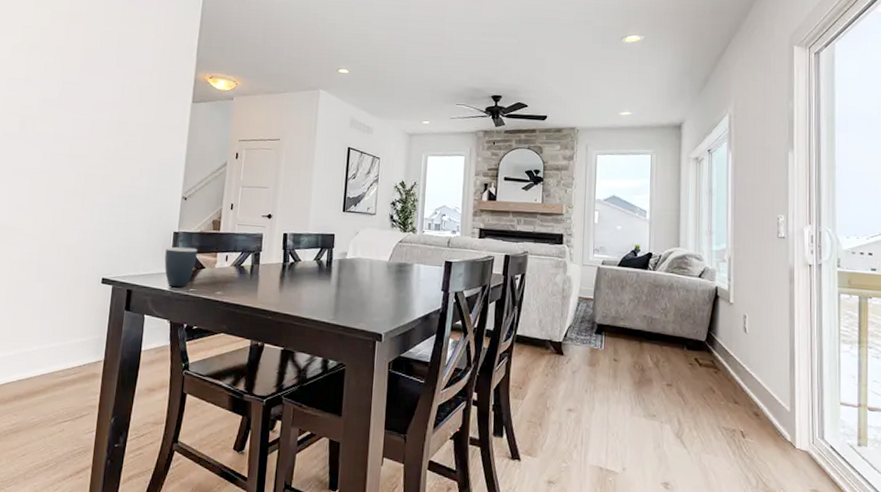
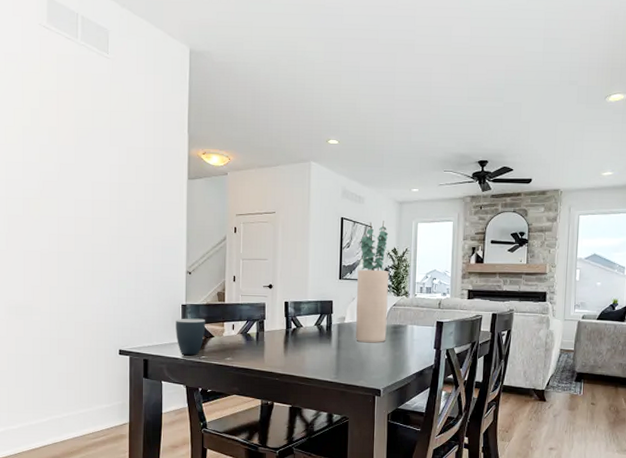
vase: none [357,152,397,283] -> present [356,221,389,343]

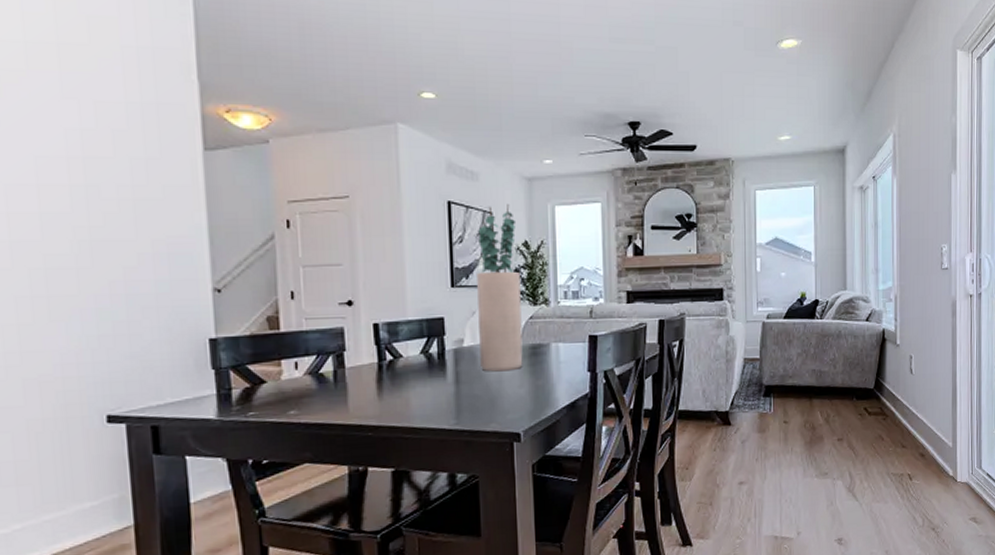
mug: present [176,318,206,356] -> none [201,357,252,414]

